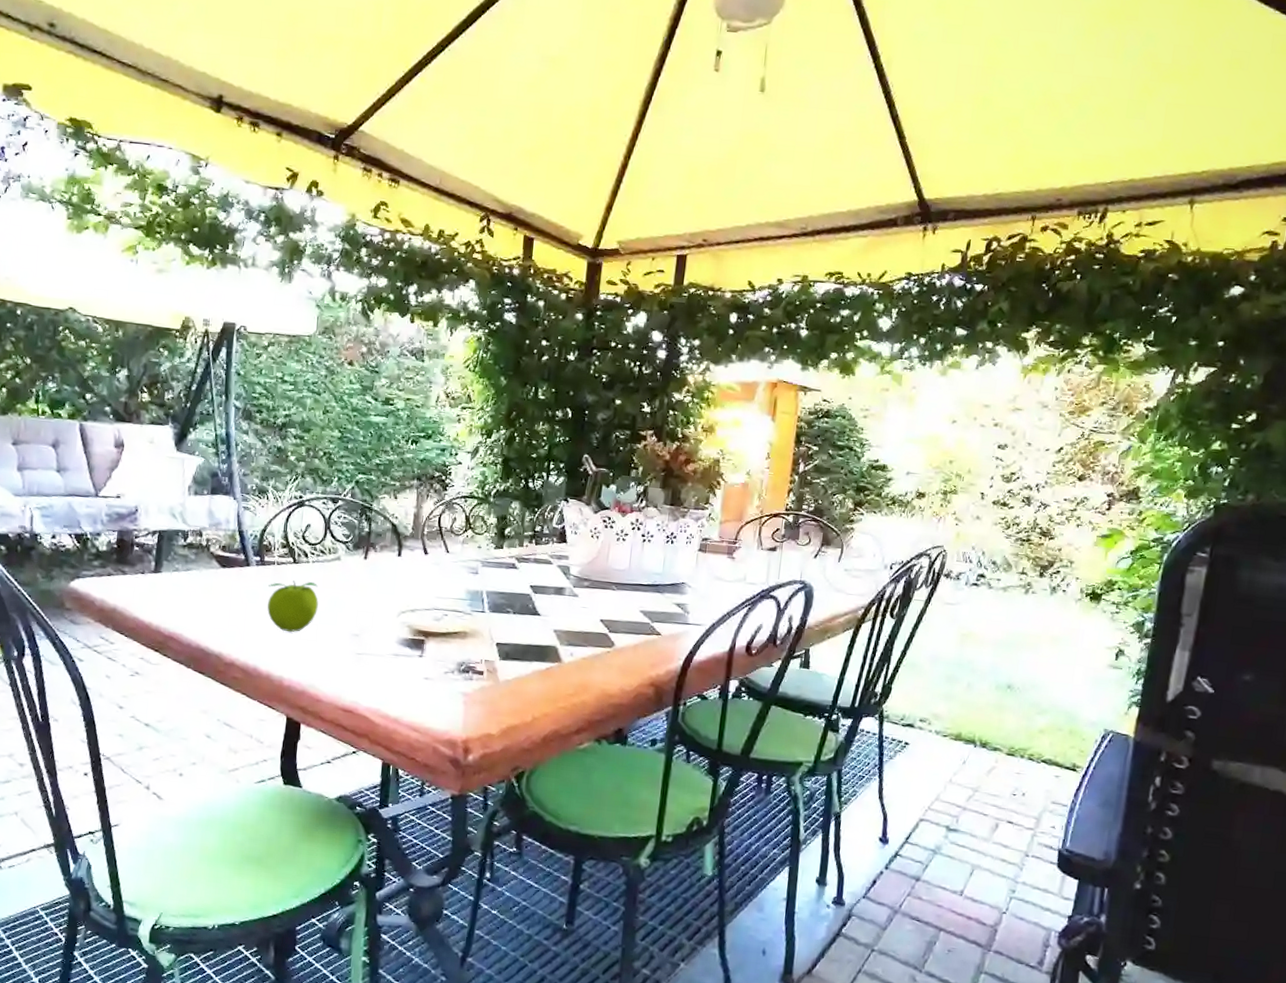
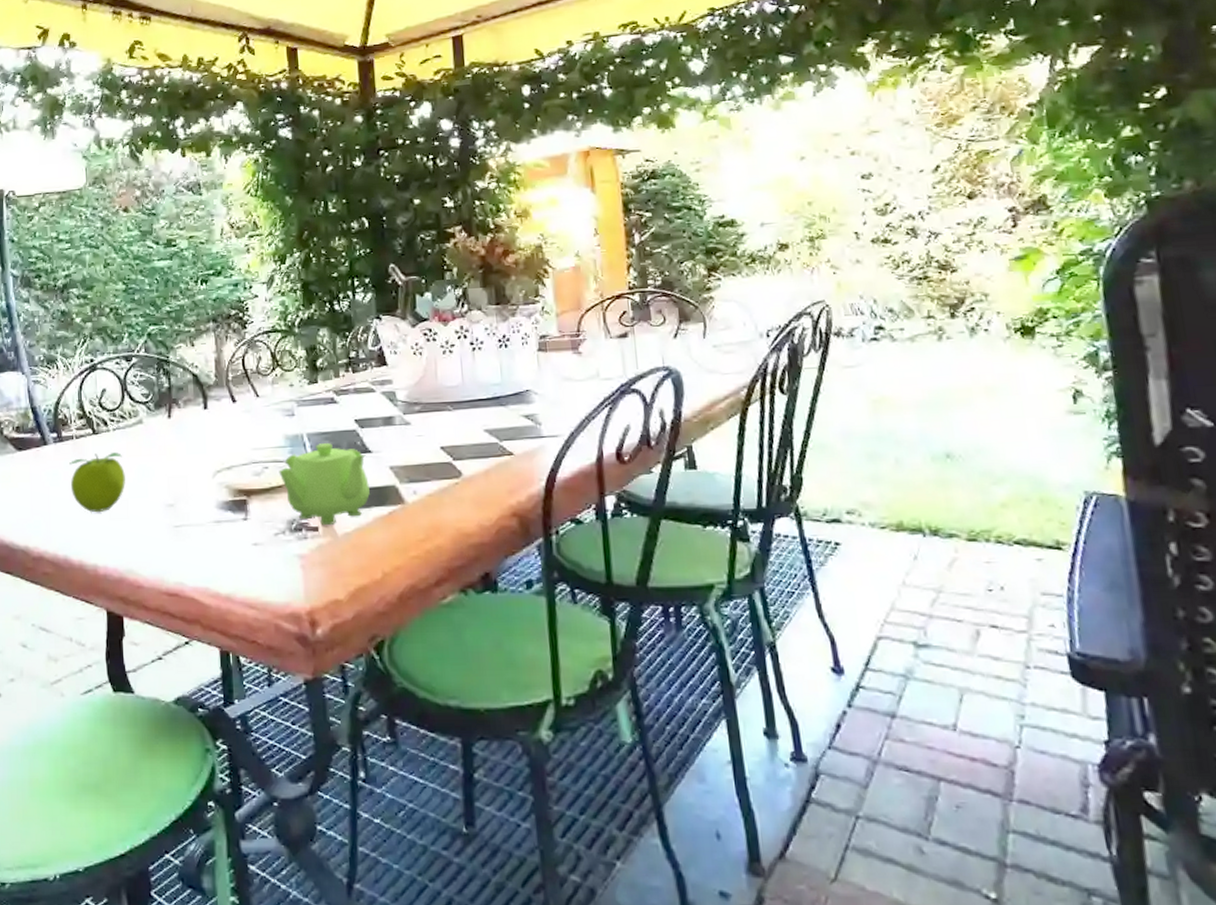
teapot: none [456,601,535,671] -> present [278,443,370,525]

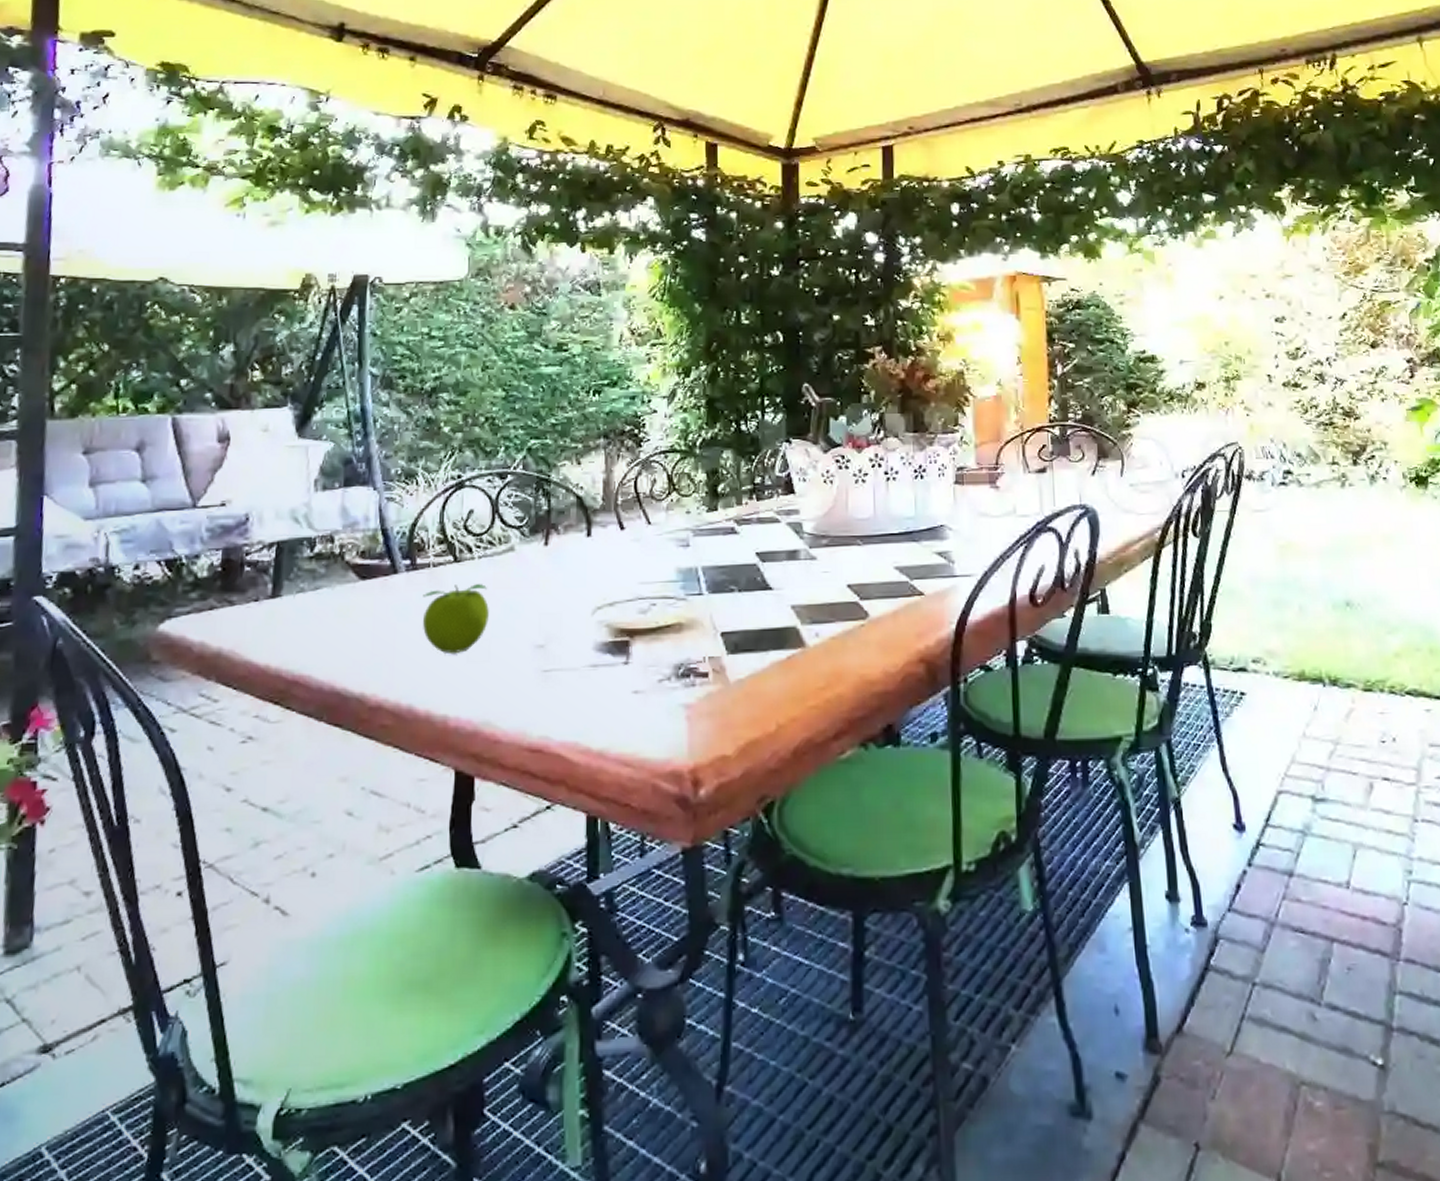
teapot: present [278,443,370,525] -> none [668,578,768,670]

